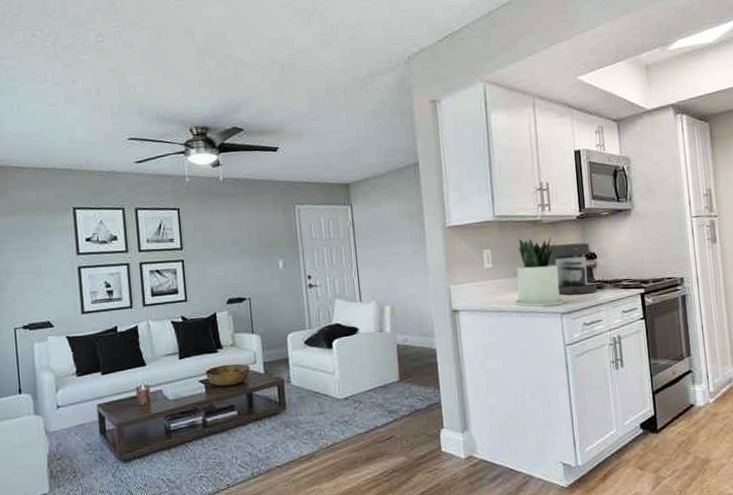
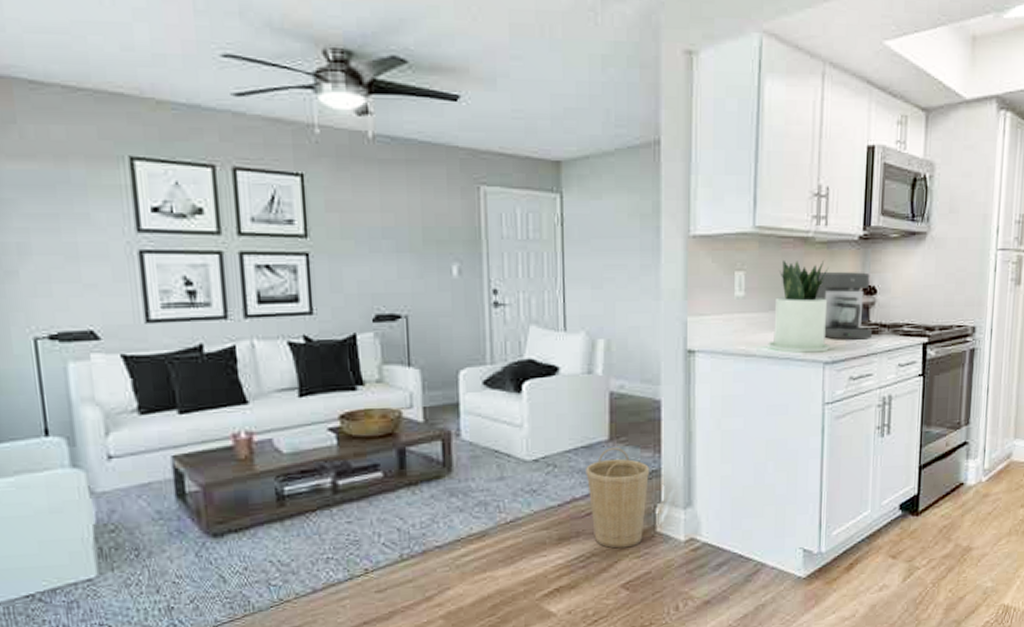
basket: none [383,386,432,466] -> present [586,447,649,549]

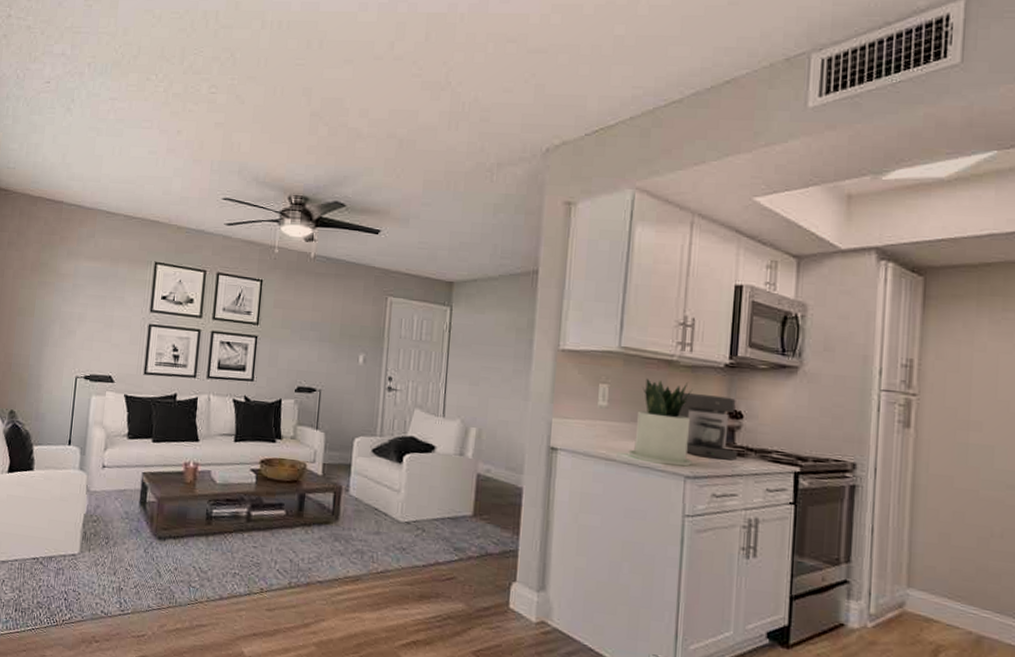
basket: present [586,447,649,549] -> none [449,522,507,618]

